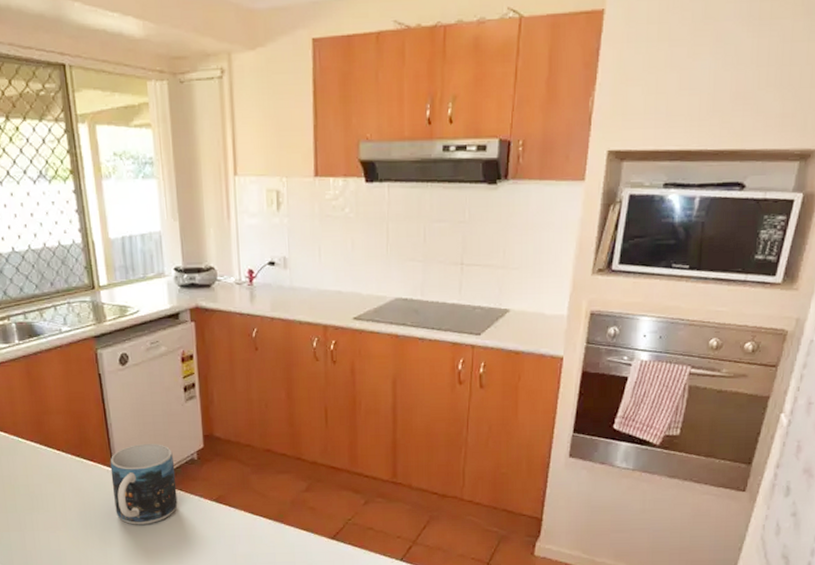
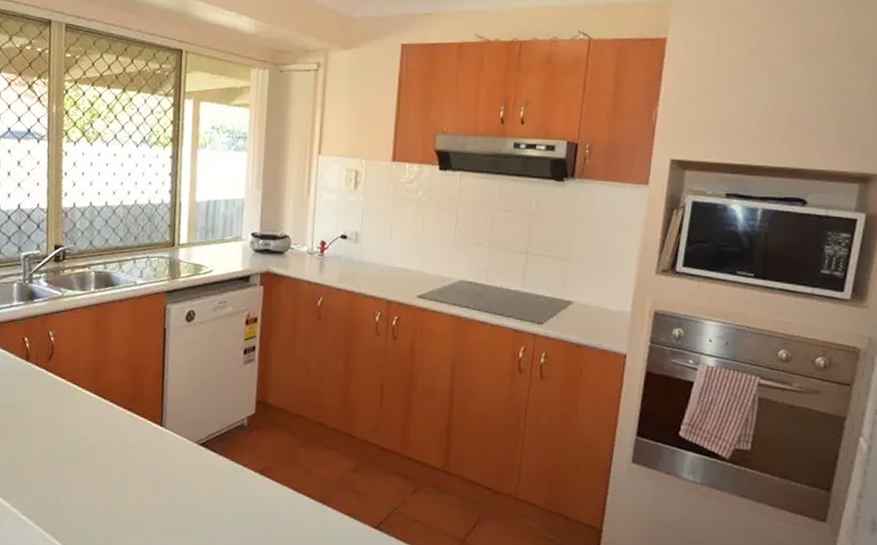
mug: present [110,444,178,525] -> none [156,403,224,491]

